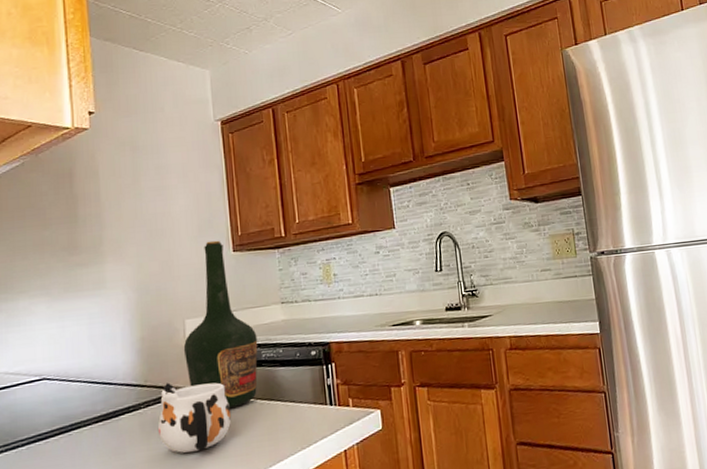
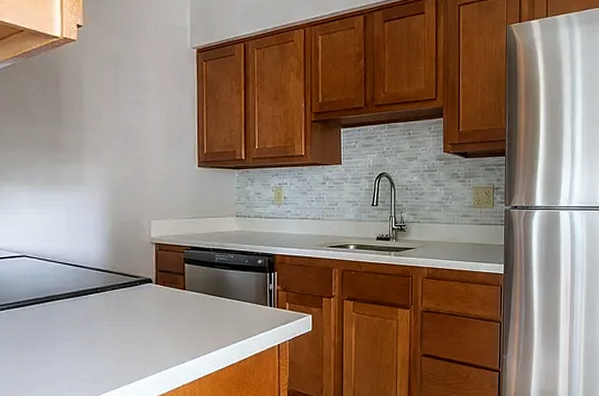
mug: present [157,382,232,453] -> none [120,272,185,331]
bottle: present [183,240,258,408] -> none [148,155,213,299]

